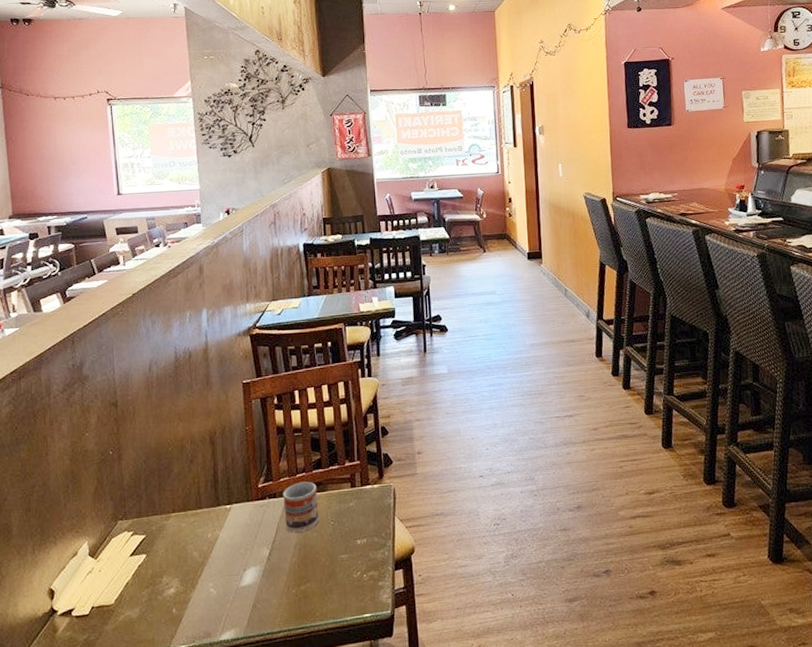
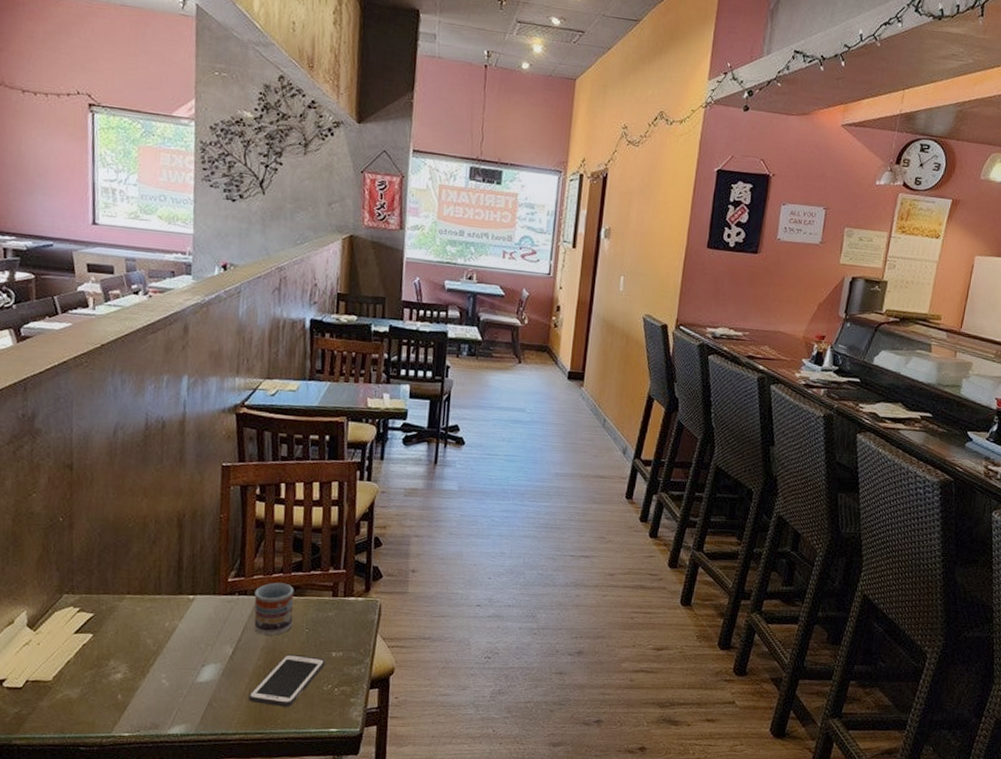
cell phone: none [288,547,352,600] -> present [248,653,326,707]

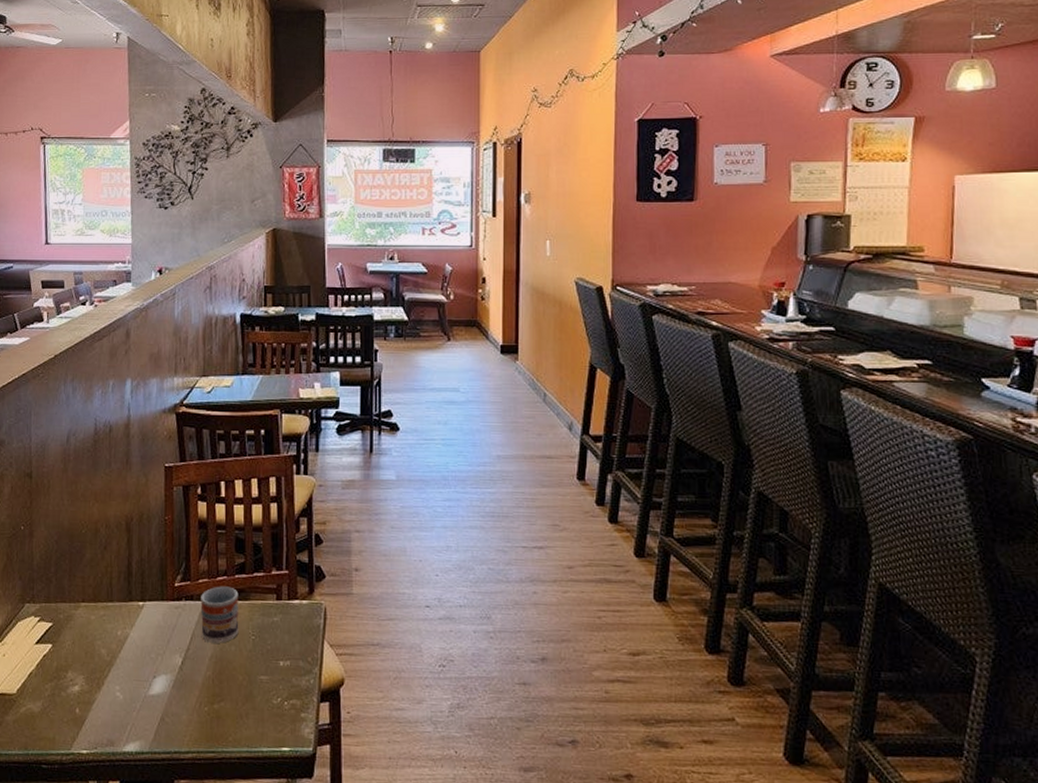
cell phone: present [248,653,326,707] -> none [199,663,274,723]

